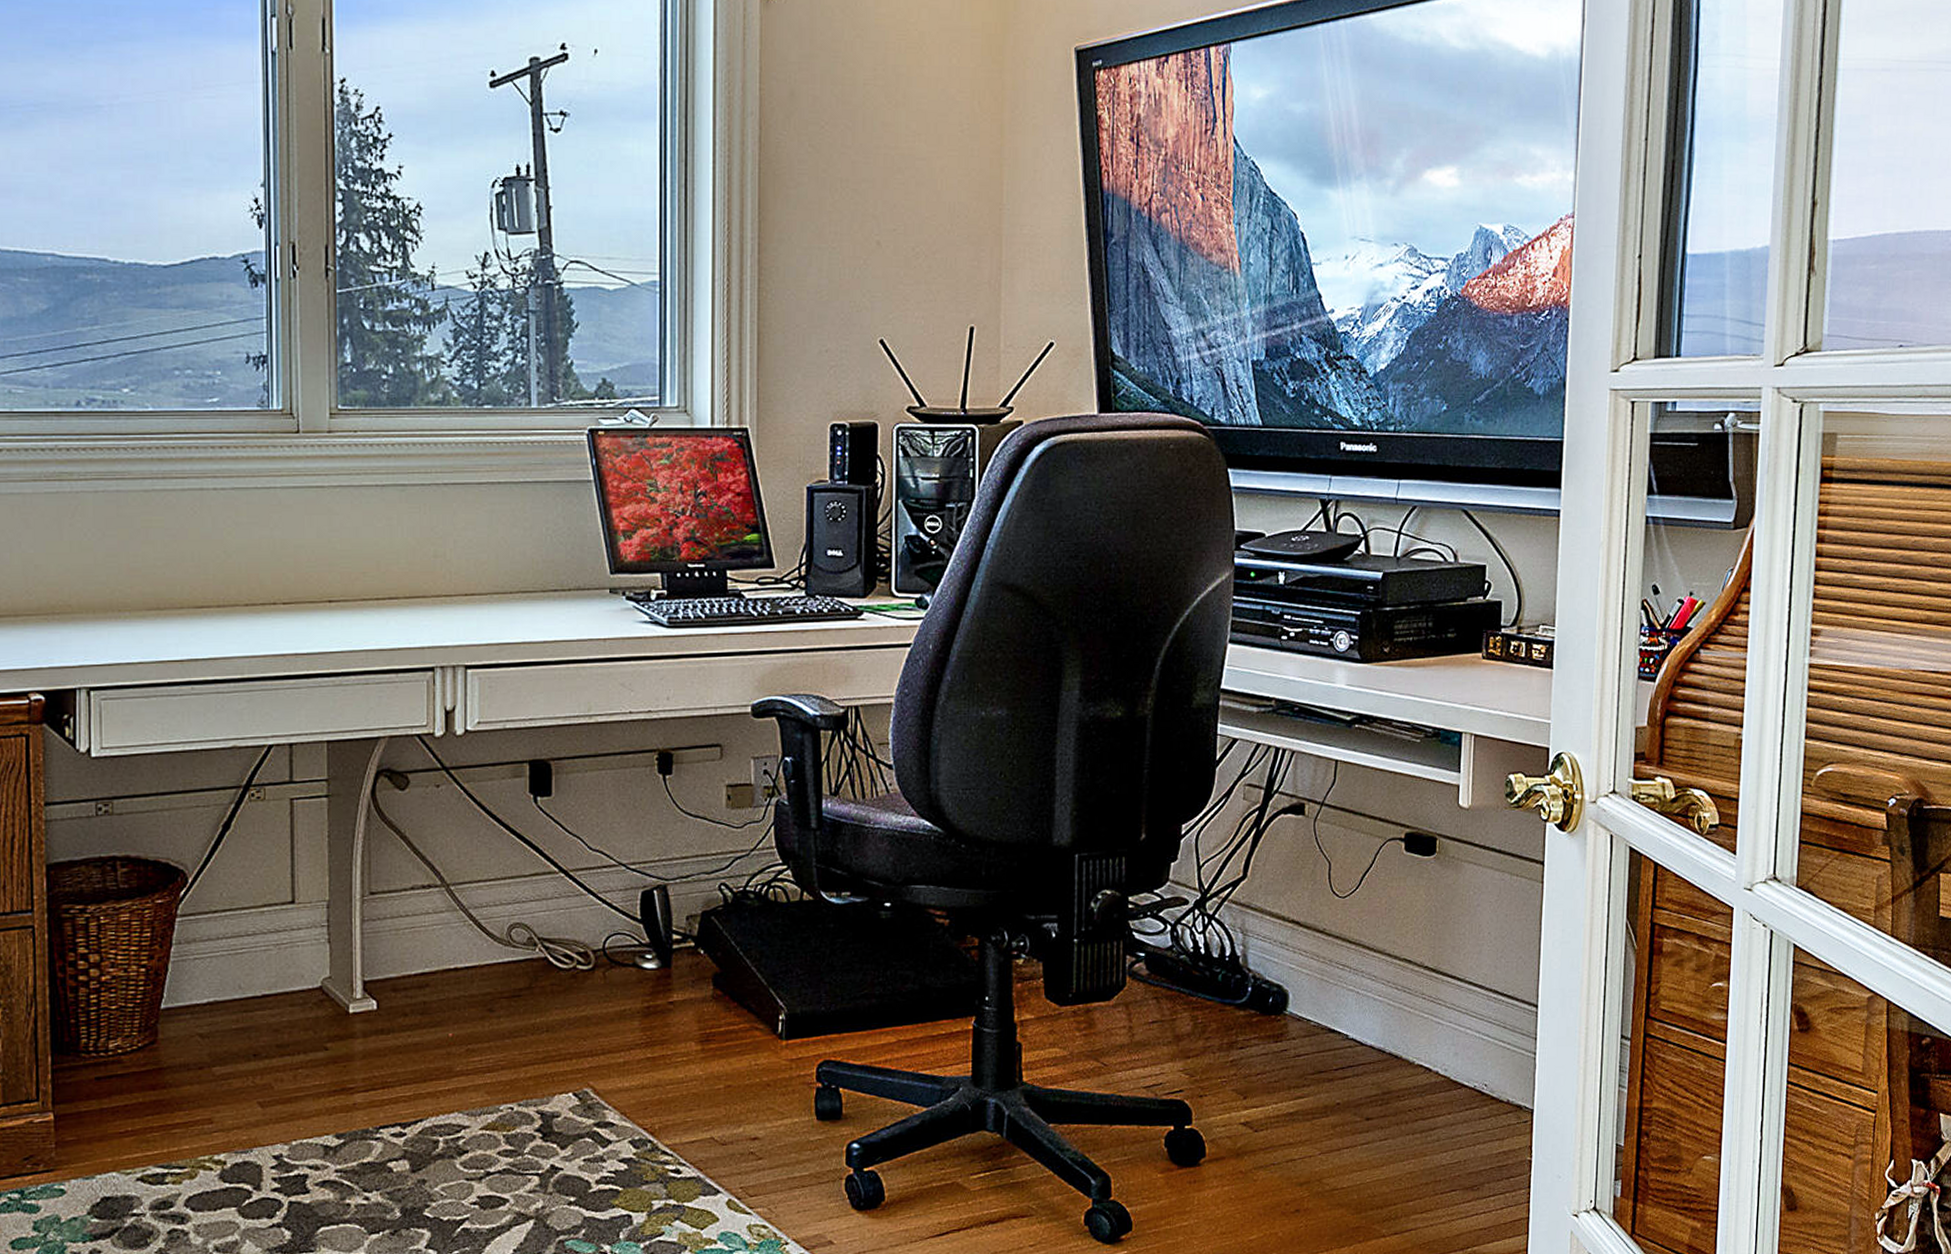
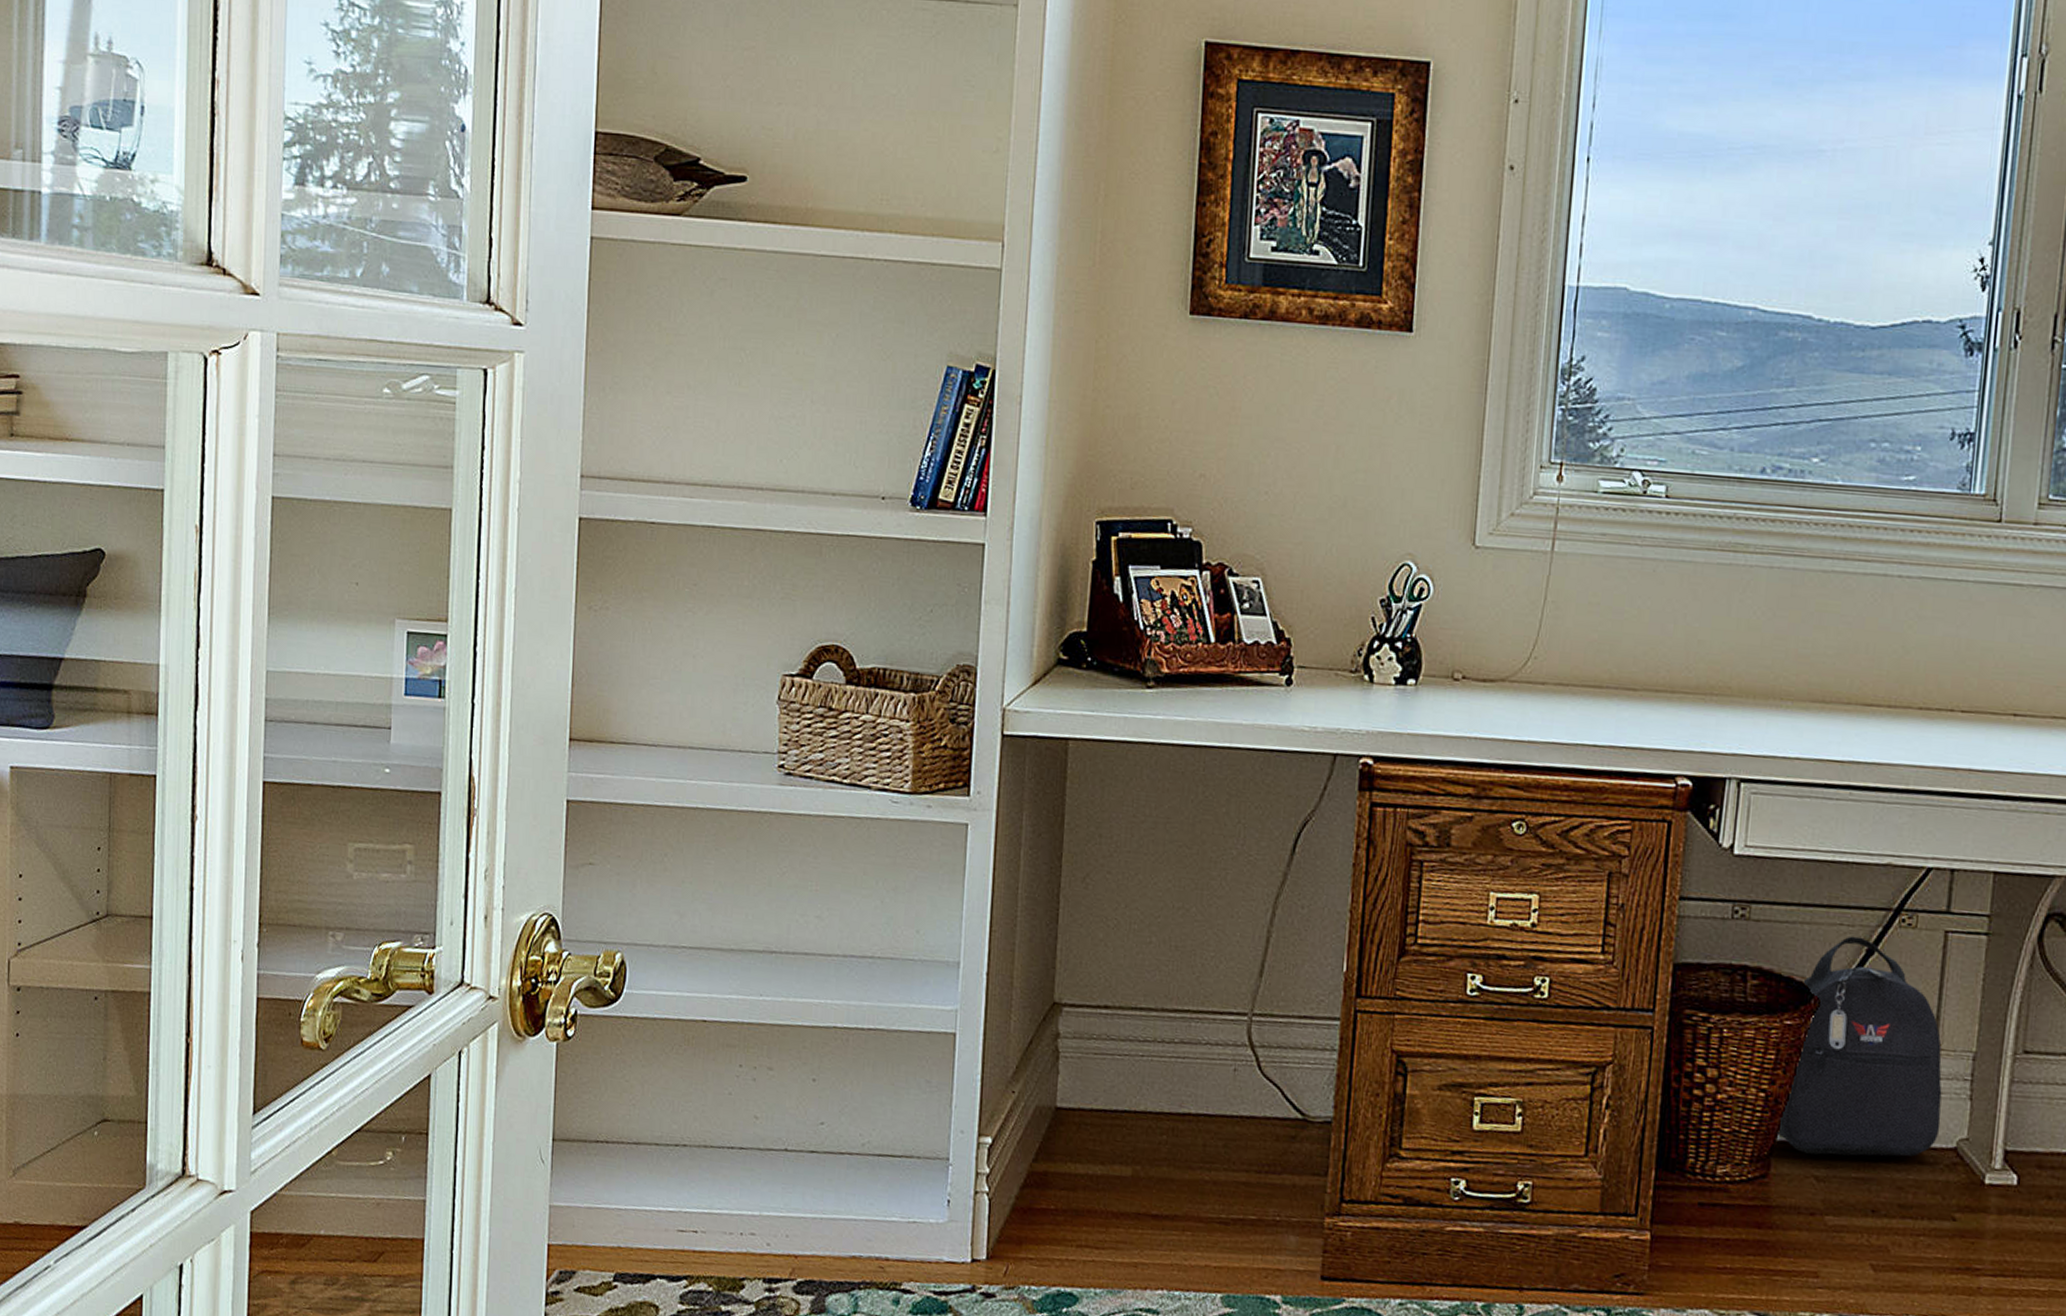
backpack: none [160,815,305,1015] -> present [1776,936,1942,1157]

